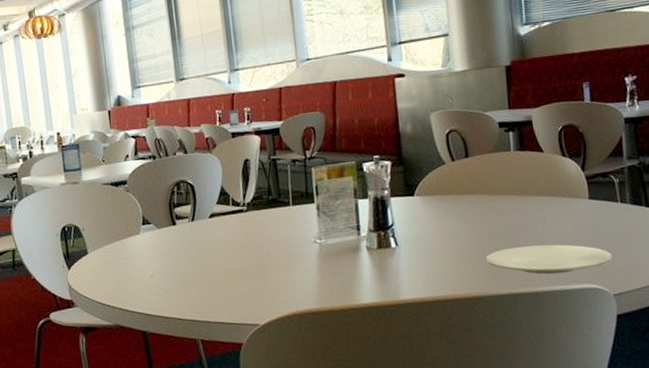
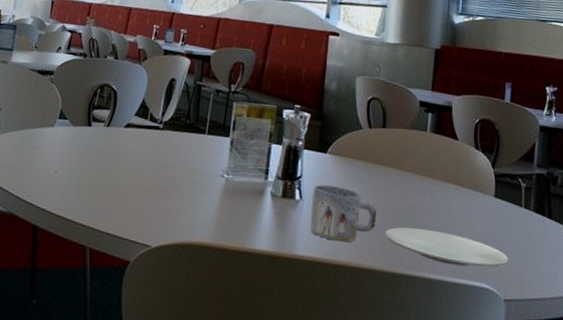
mug: none [407,225,476,278] -> present [310,184,377,243]

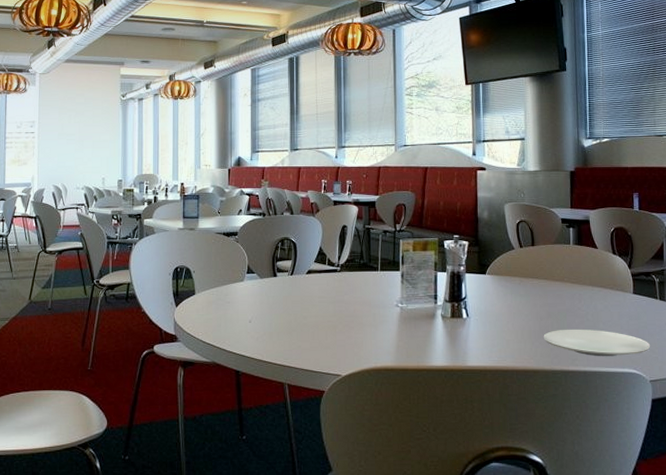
mug: present [310,184,377,243] -> none [477,302,535,350]

